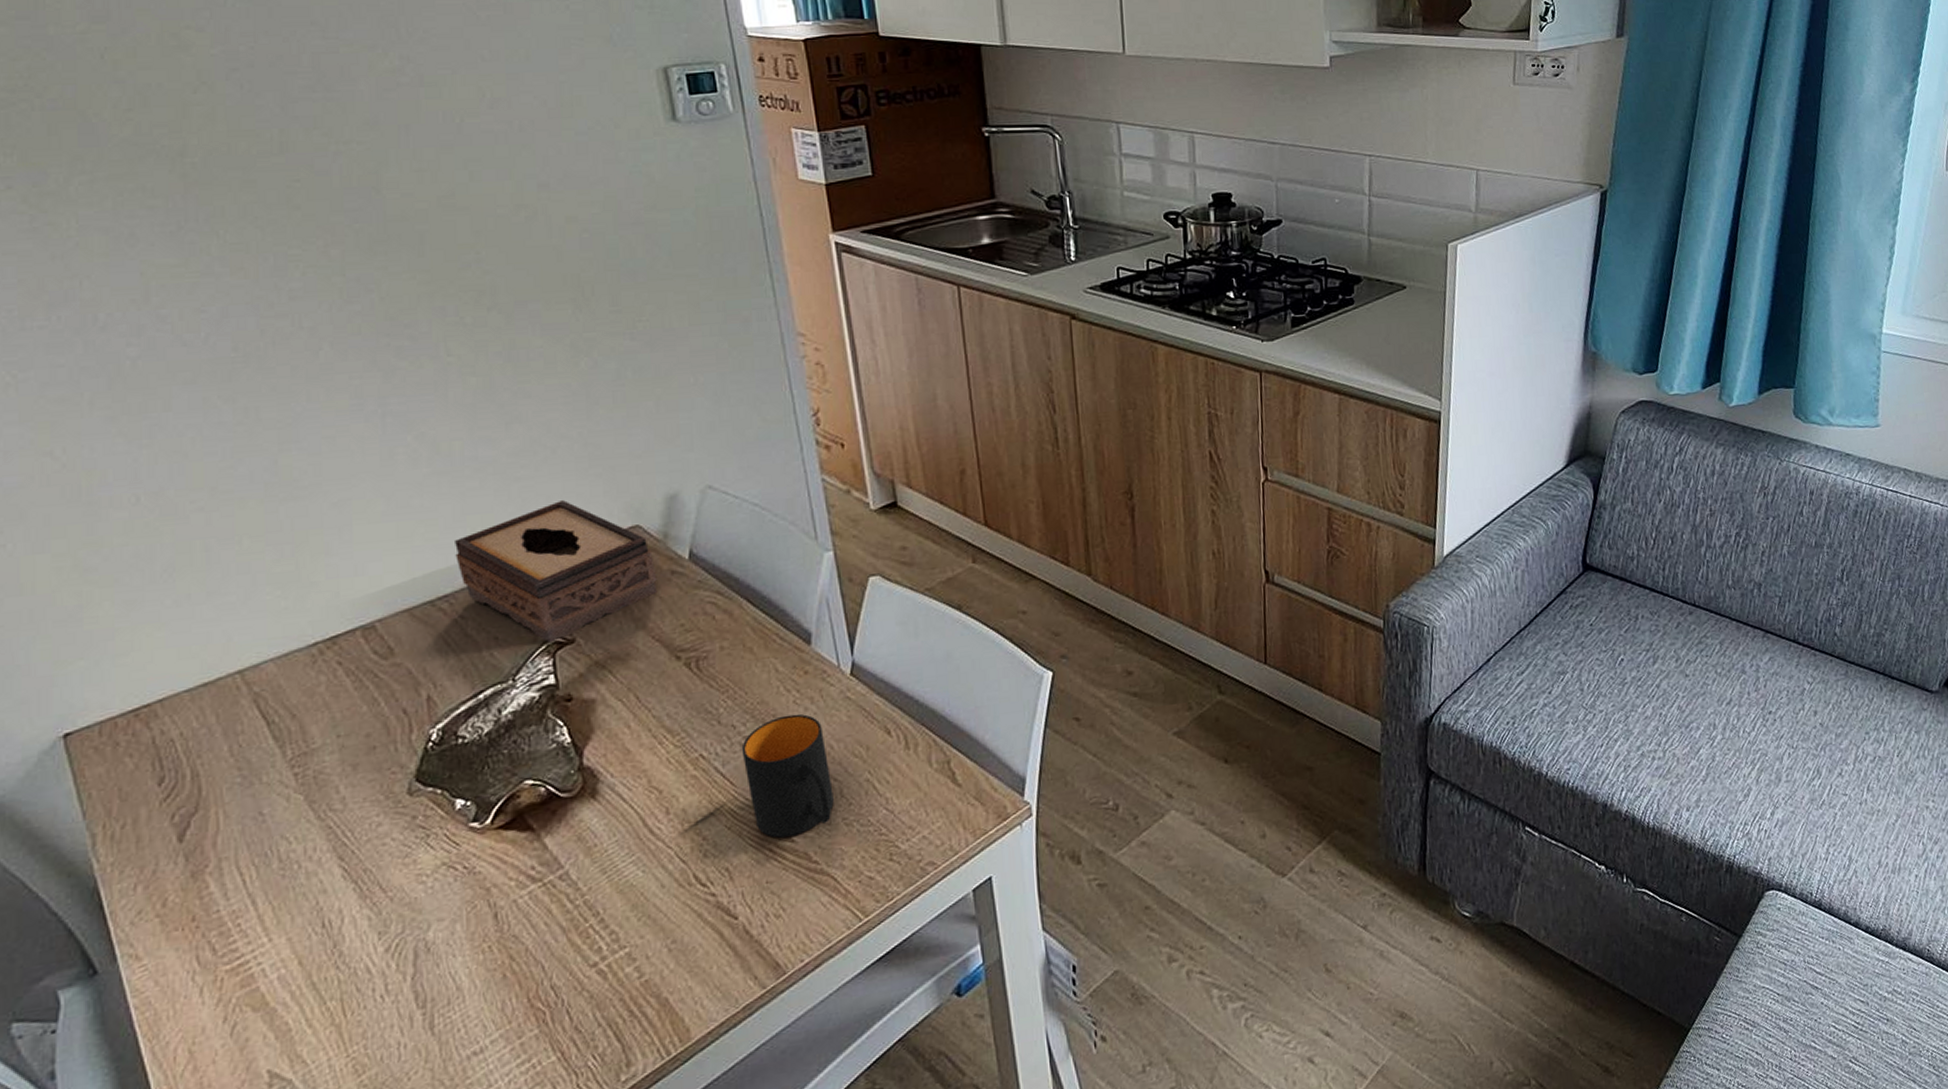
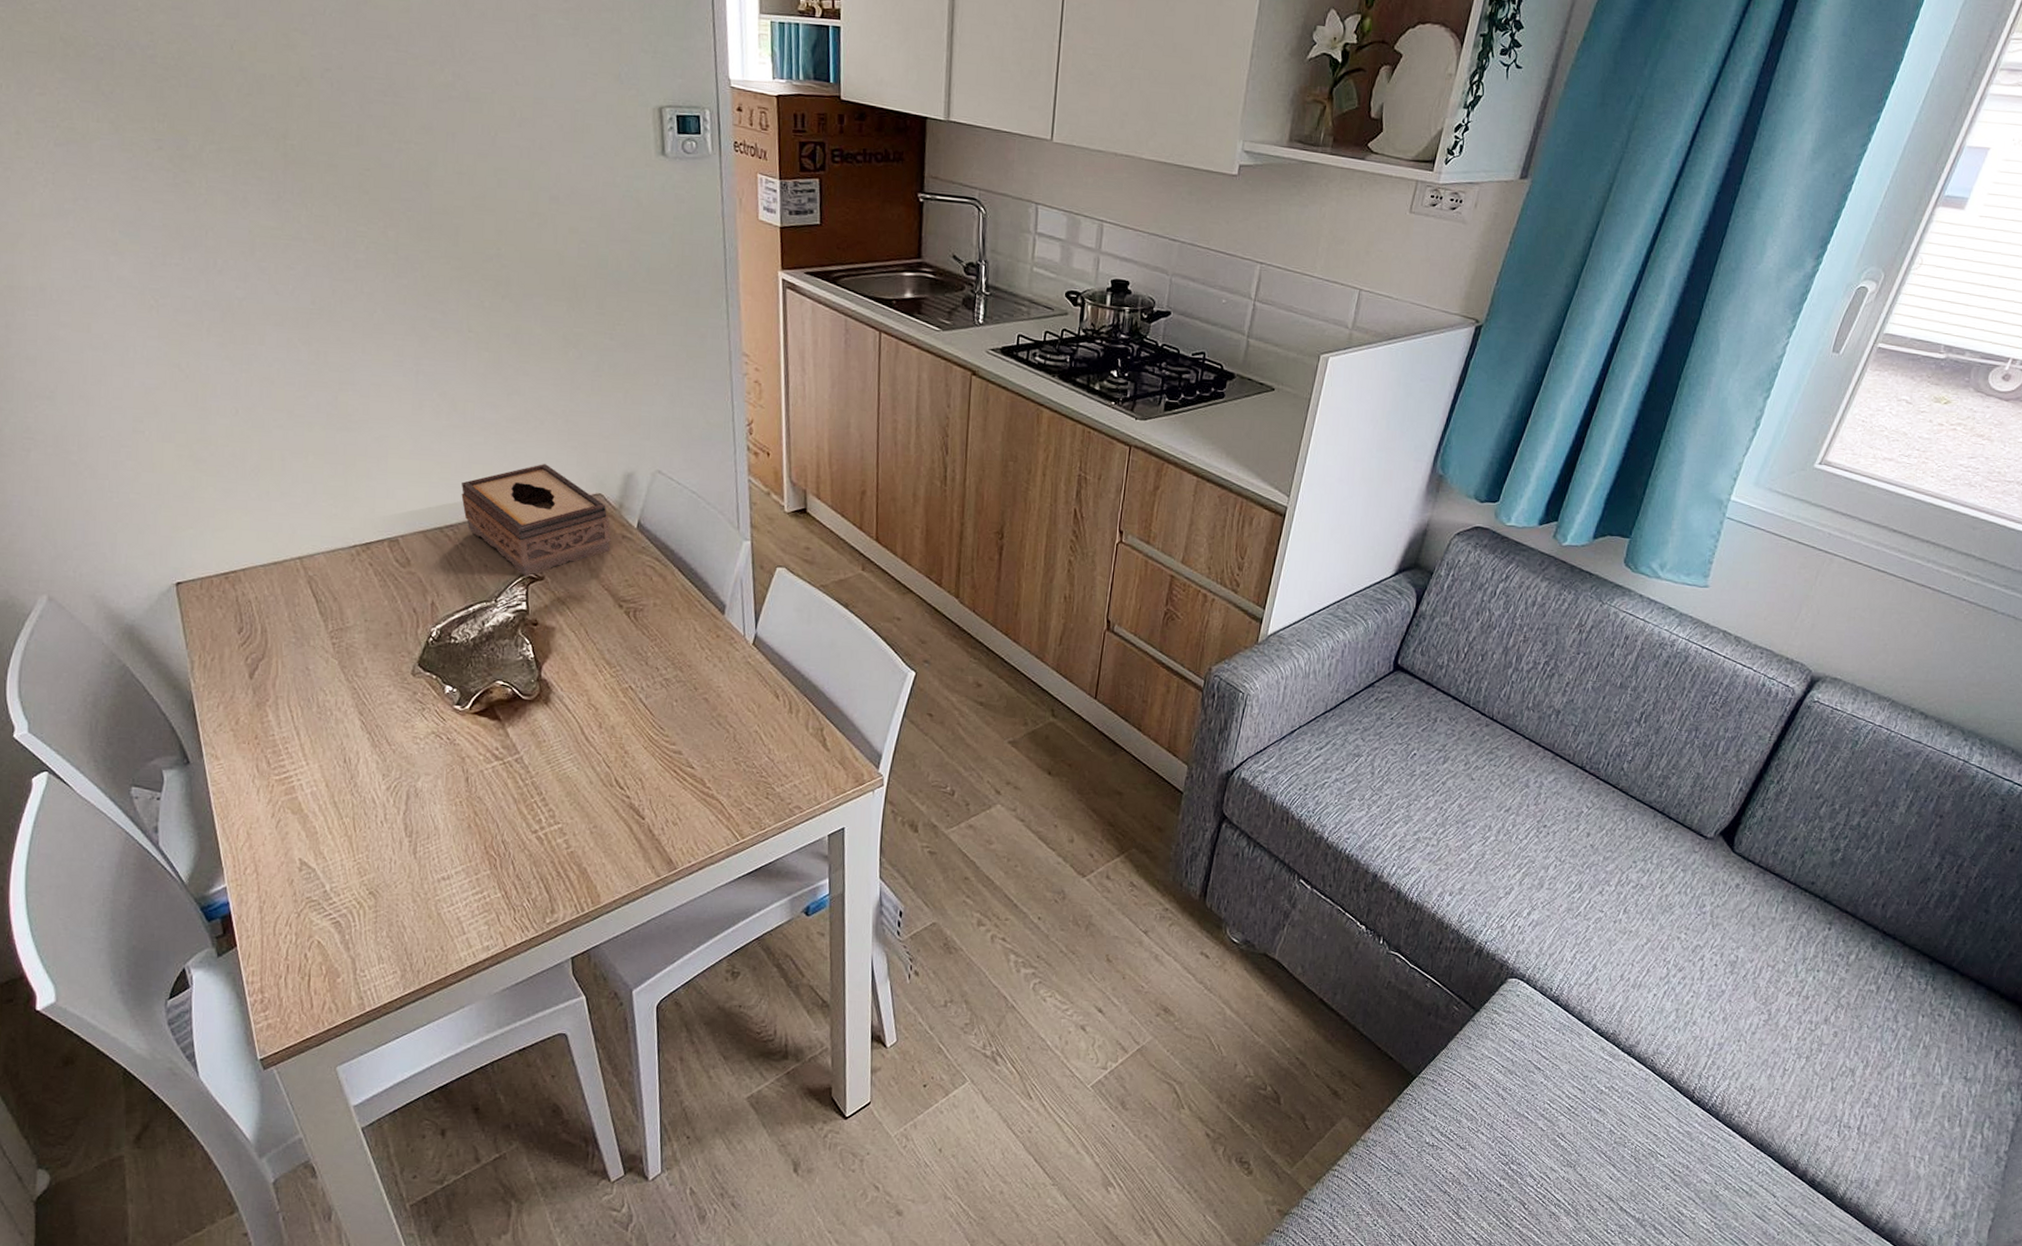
mug: present [741,714,834,838] -> none [661,667,729,764]

